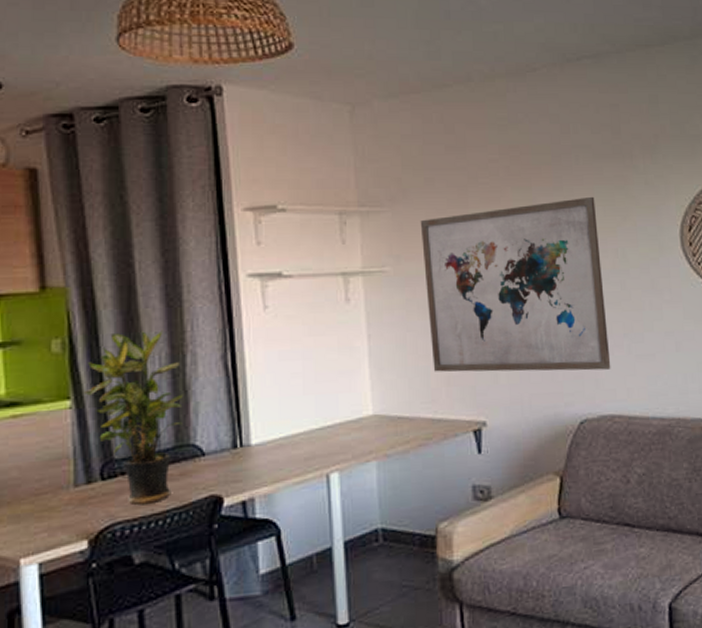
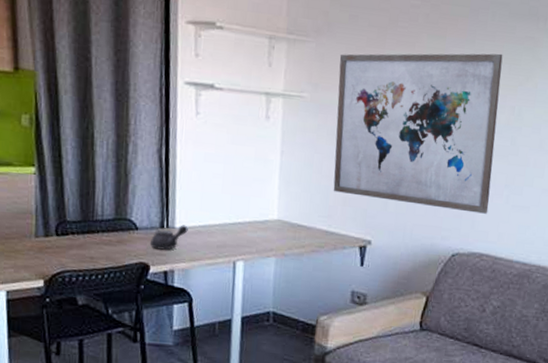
potted plant: present [83,330,184,506] -> none [45,117,125,261]
teapot: none [221,440,267,476] -> present [149,225,188,250]

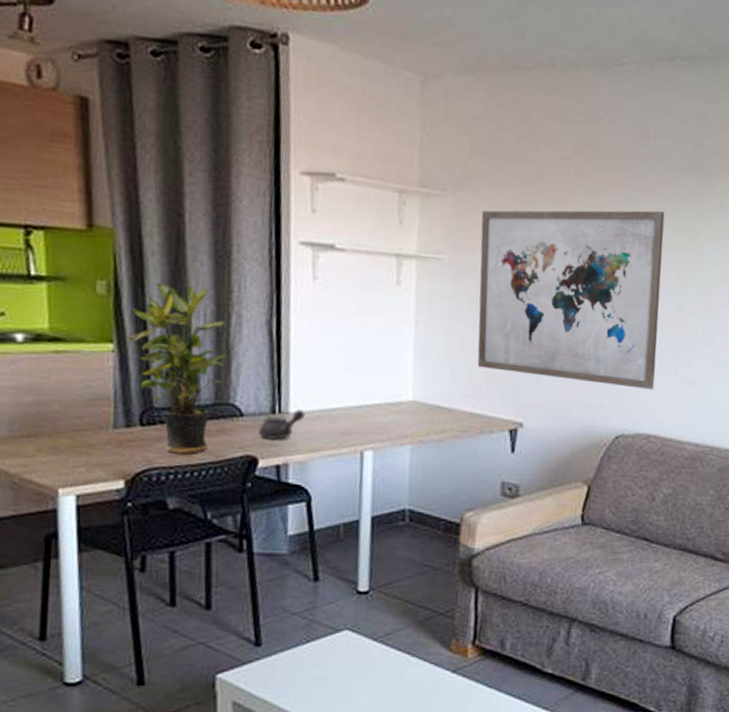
potted plant: none [45,117,125,261] -> present [126,283,227,455]

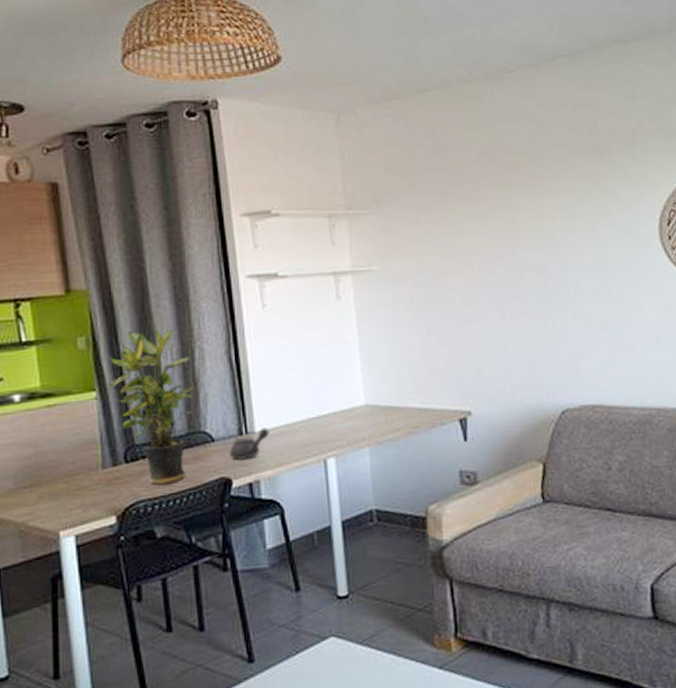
wall art: present [477,210,665,390] -> none [404,193,591,365]

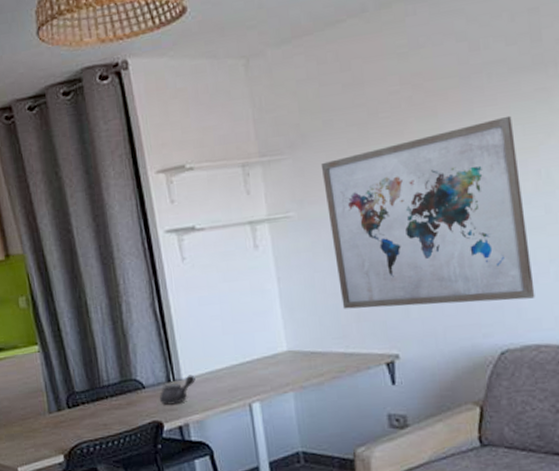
potted plant: present [106,328,194,486] -> none [46,285,125,429]
wall art: none [404,193,591,365] -> present [320,115,535,309]

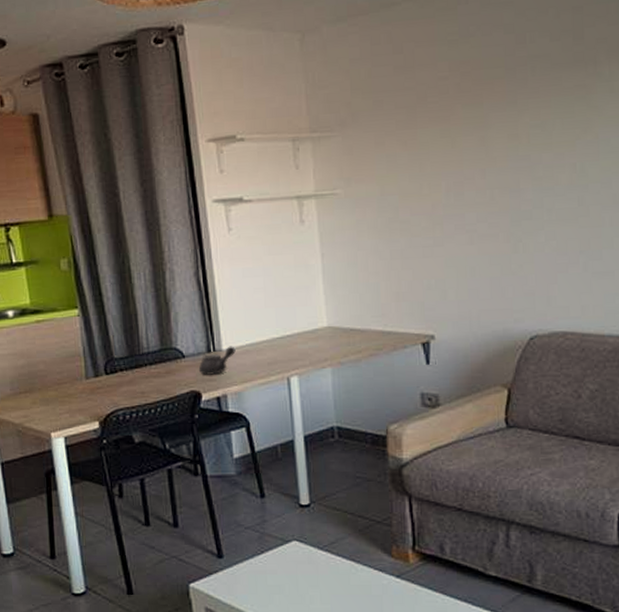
wall art: present [320,115,535,309] -> none [369,109,565,289]

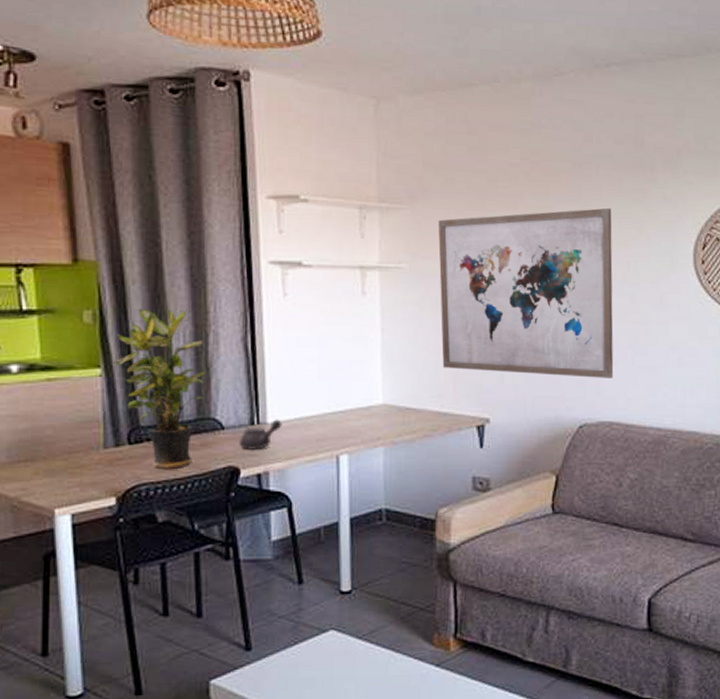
potted plant: none [87,251,166,396] -> present [112,308,206,470]
wall art: none [369,109,565,289] -> present [438,207,614,379]

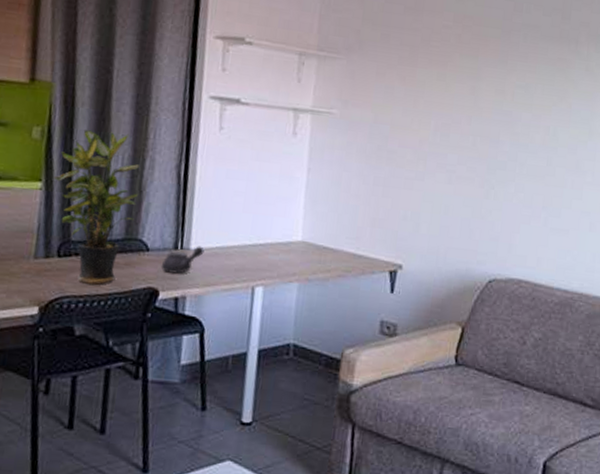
wall art: present [438,207,614,379] -> none [362,71,536,237]

